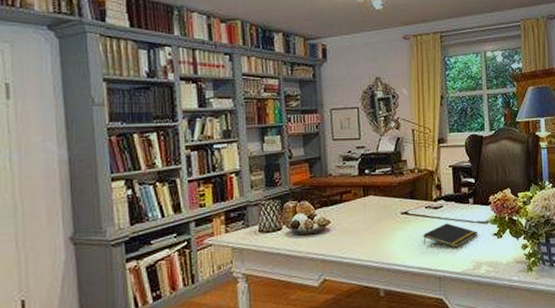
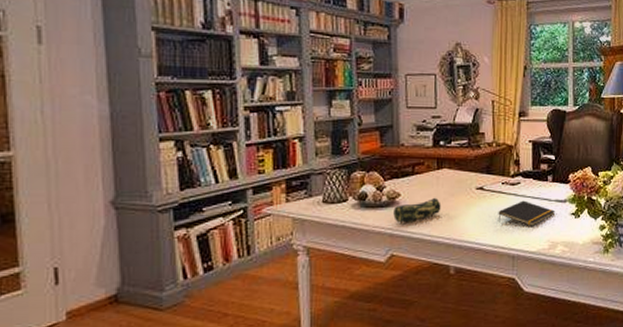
pencil case: none [324,223,369,249] -> present [393,197,441,223]

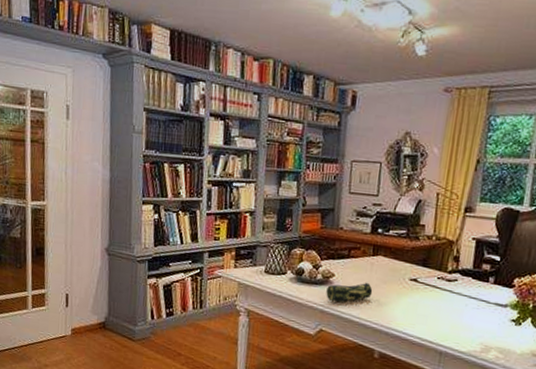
notepad: present [498,200,556,226] -> none [428,298,494,326]

